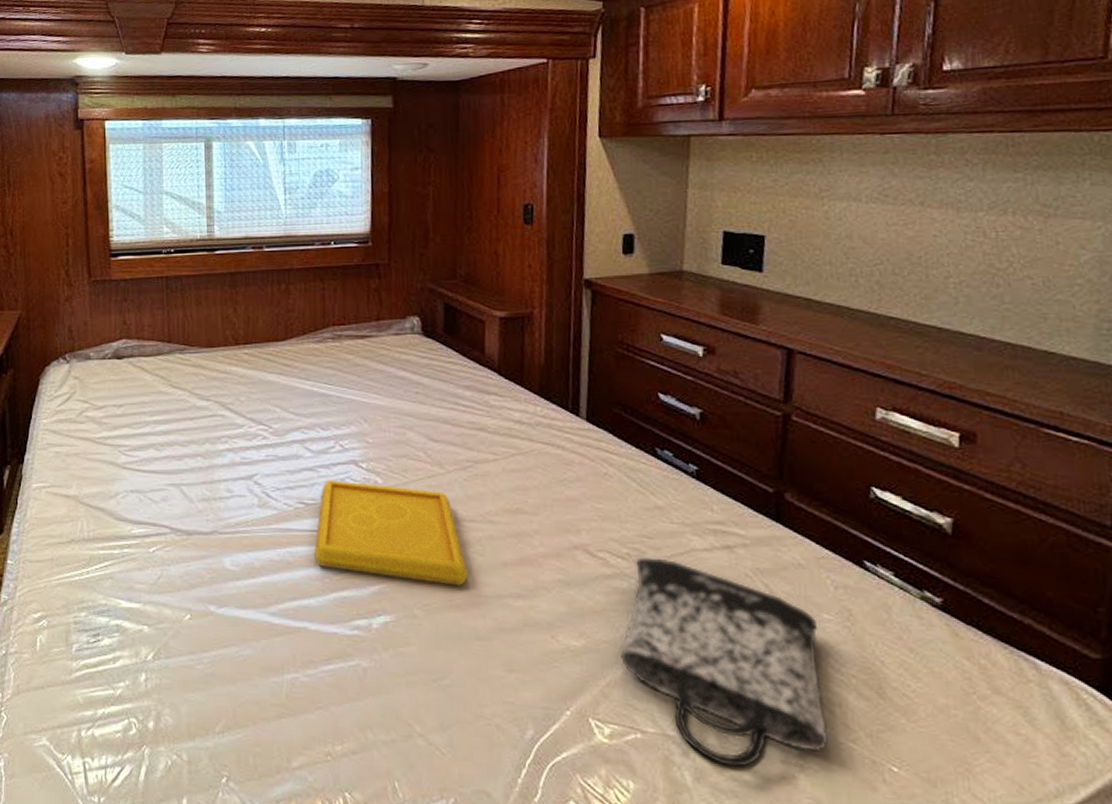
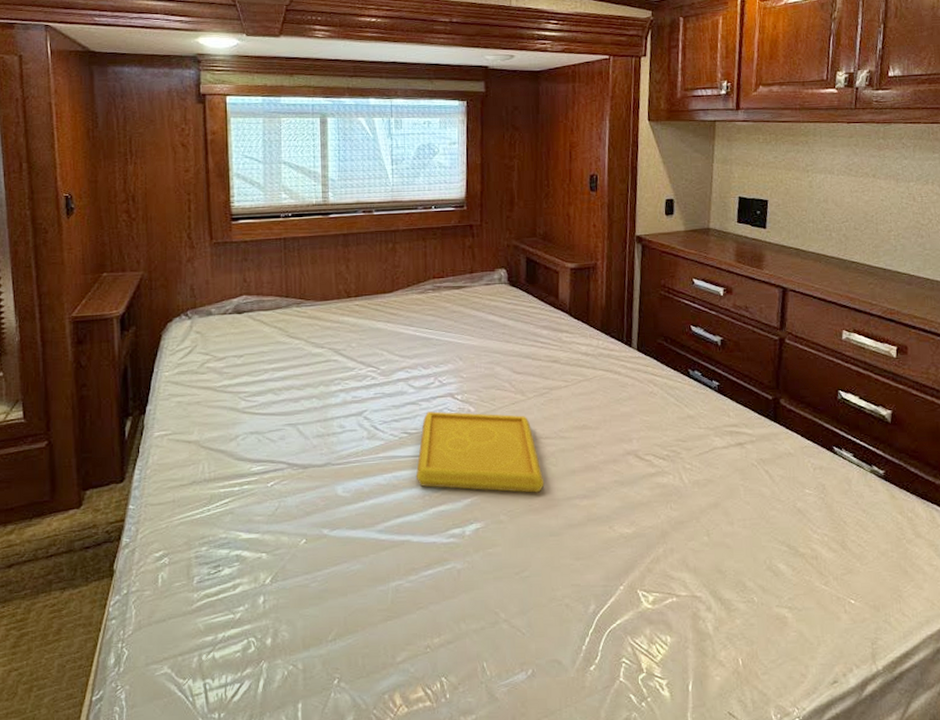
tote bag: present [619,557,829,768] -> none [660,457,809,616]

